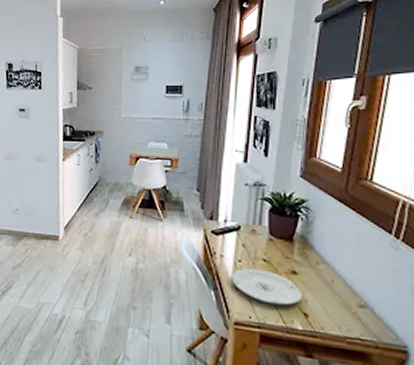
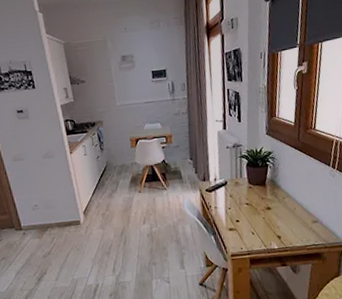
plate: present [231,268,303,306] -> none [224,211,276,236]

